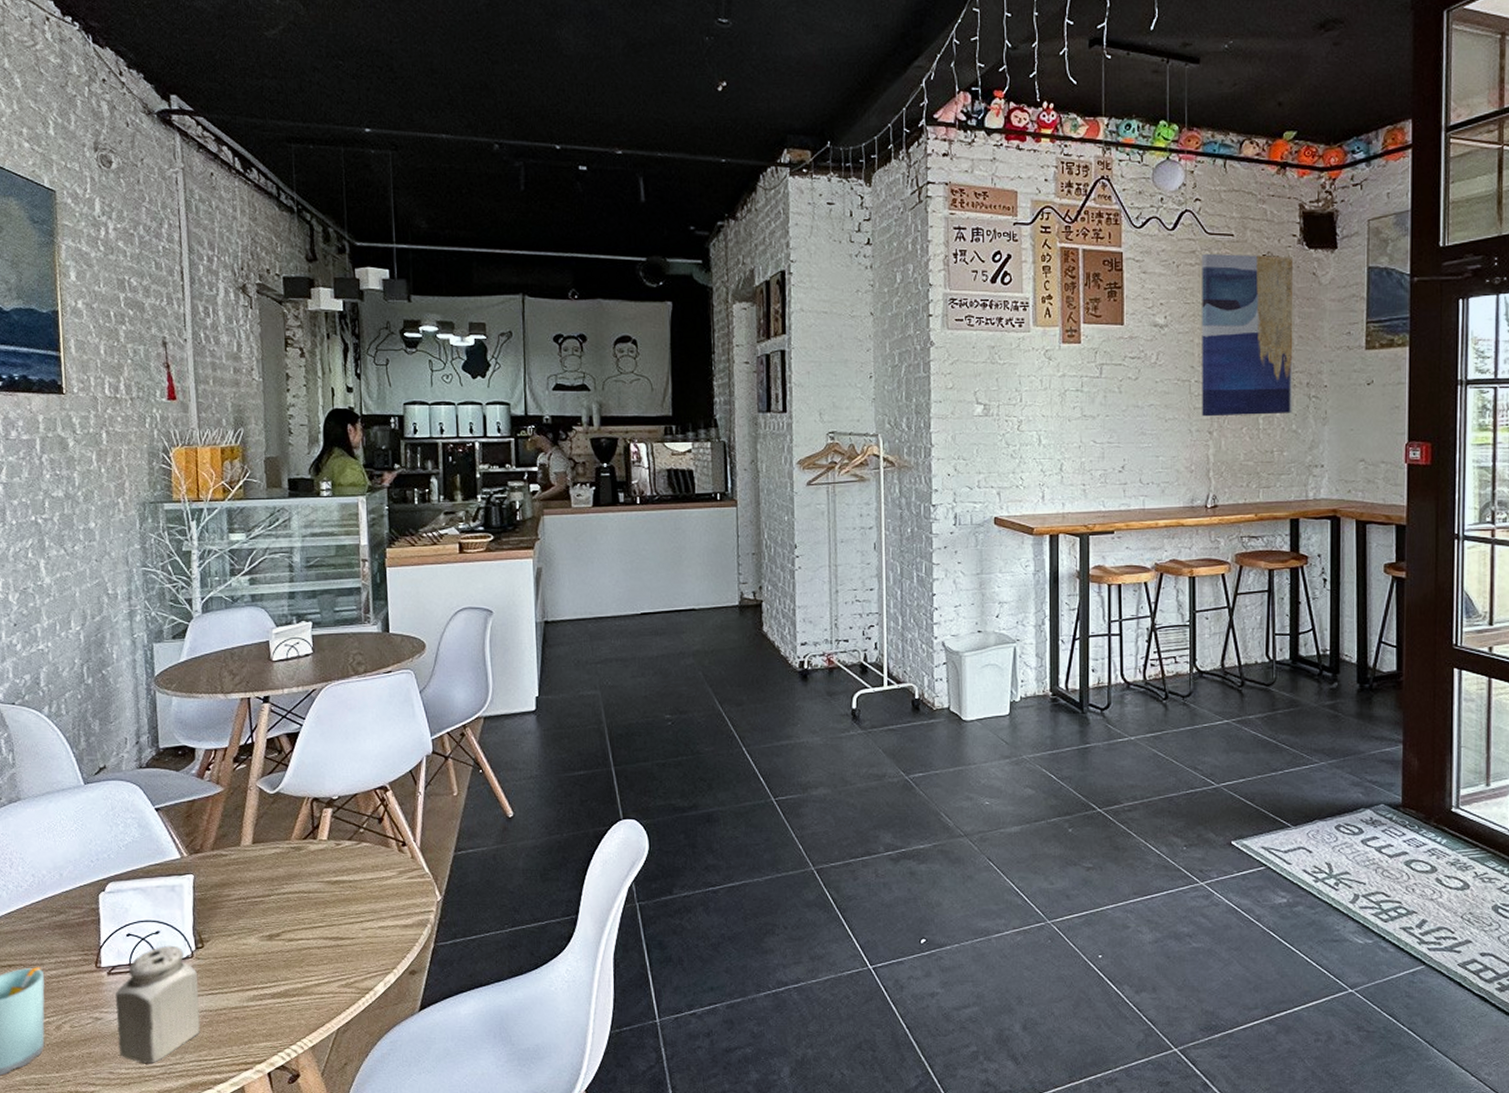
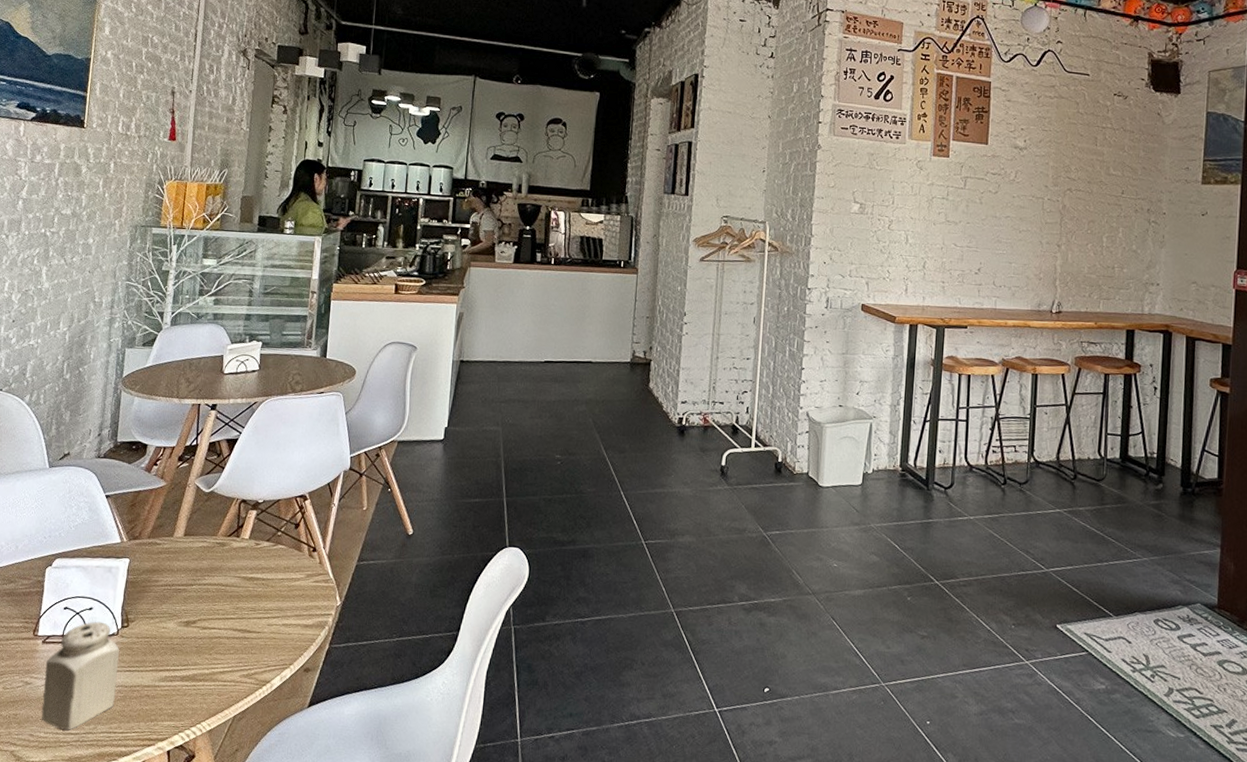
wall art: present [1202,253,1294,417] -> none [1052,88,1141,235]

